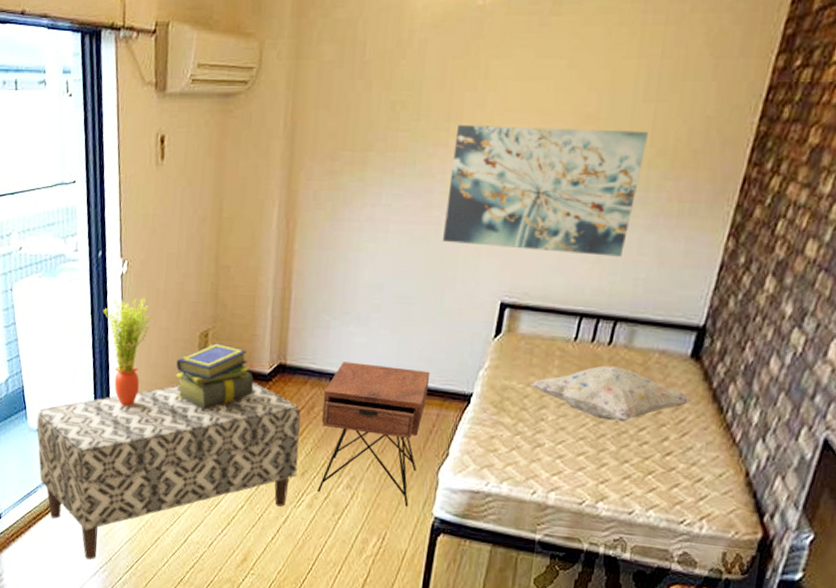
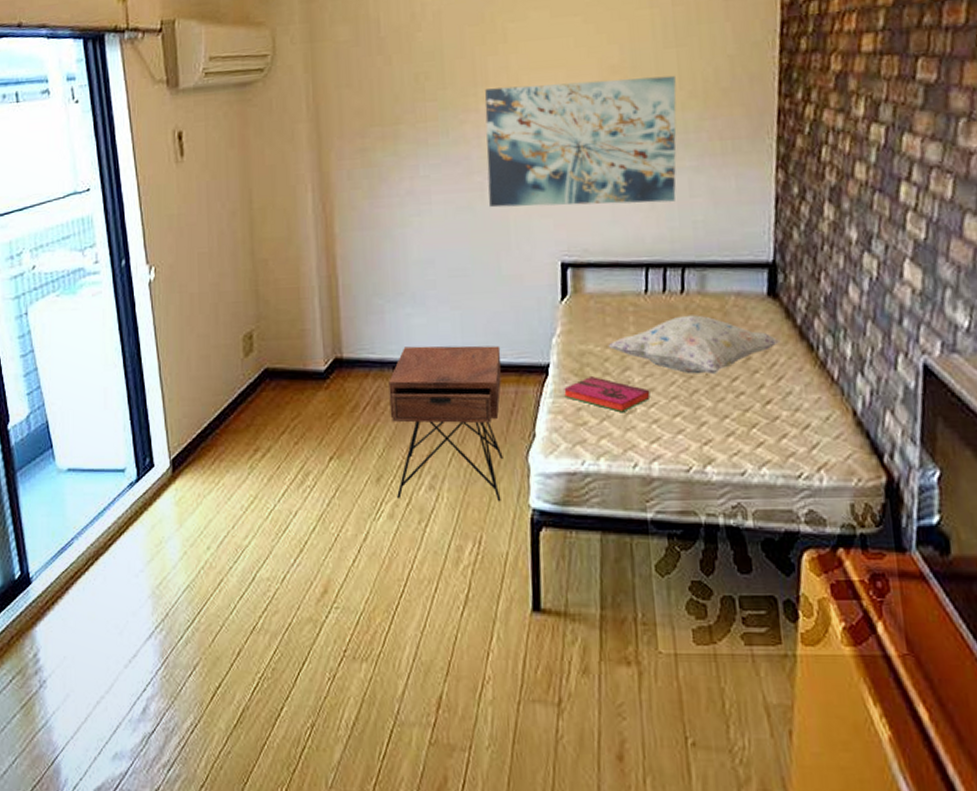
bench: present [36,382,301,560] -> none [66,382,371,619]
potted plant: present [104,297,151,407] -> none [133,305,187,429]
stack of books: present [176,343,254,409] -> none [220,344,310,421]
hardback book: none [481,410,561,446] -> present [564,376,651,413]

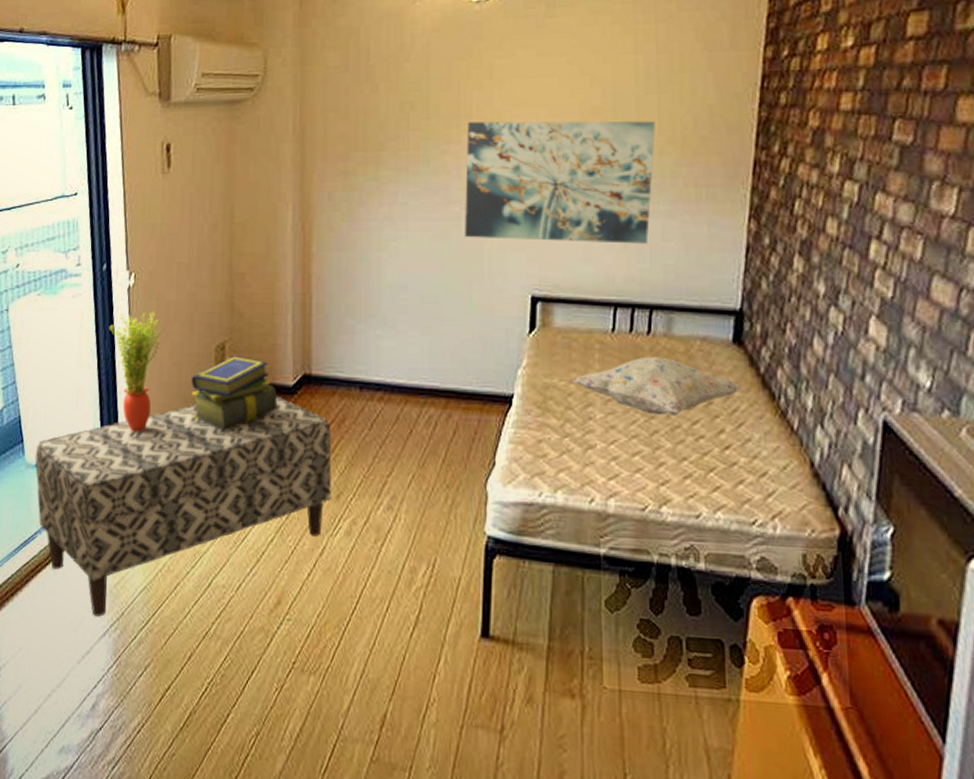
bench: none [66,382,371,619] -> present [35,396,332,617]
potted plant: none [133,305,187,429] -> present [110,311,162,432]
stack of books: none [220,344,310,421] -> present [190,356,278,430]
nightstand: present [388,345,503,502] -> none [354,368,467,527]
hardback book: present [564,376,651,413] -> none [526,410,611,448]

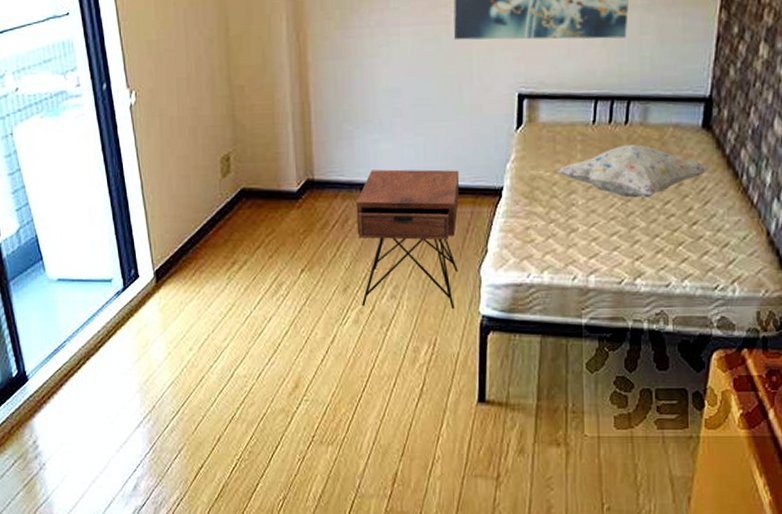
bench: present [35,396,332,617] -> none [55,201,339,411]
potted plant: present [110,311,162,432] -> none [116,128,167,244]
stack of books: present [190,356,278,430] -> none [199,166,284,236]
nightstand: none [354,368,467,527] -> present [356,169,460,310]

